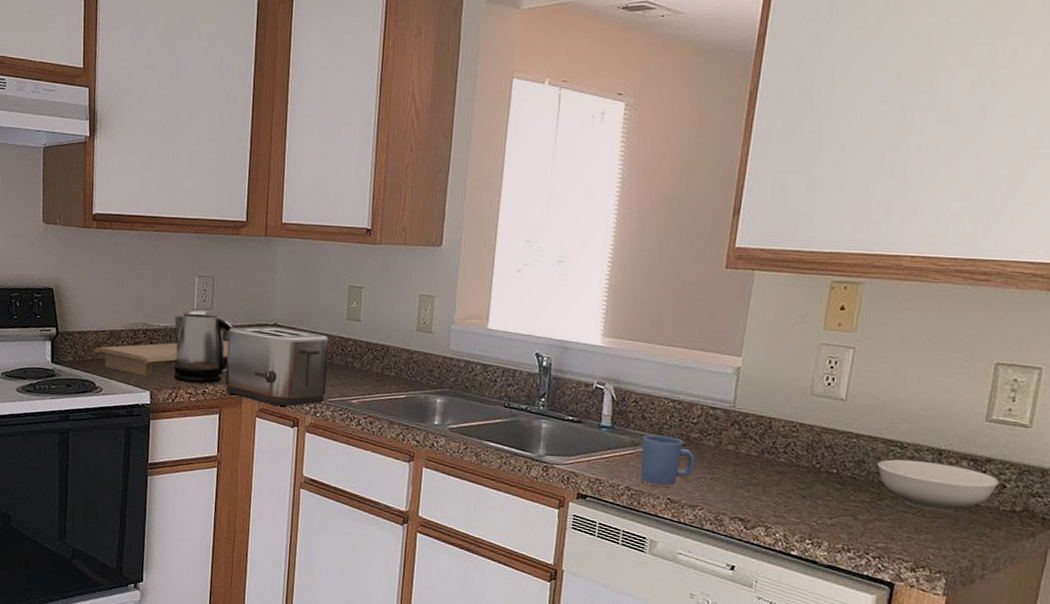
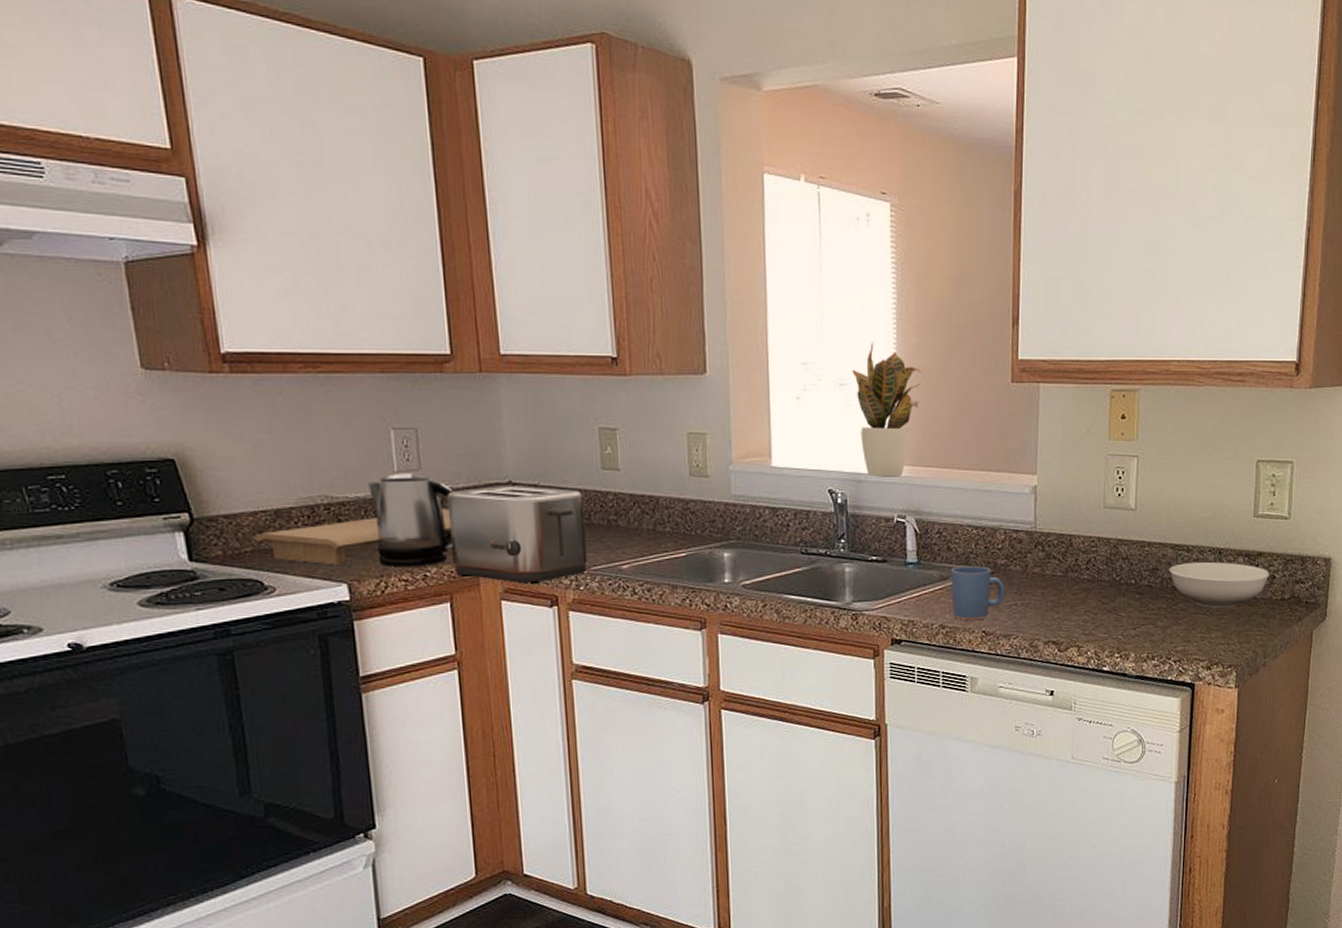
potted plant: none [570,225,638,348] -> present [852,341,923,477]

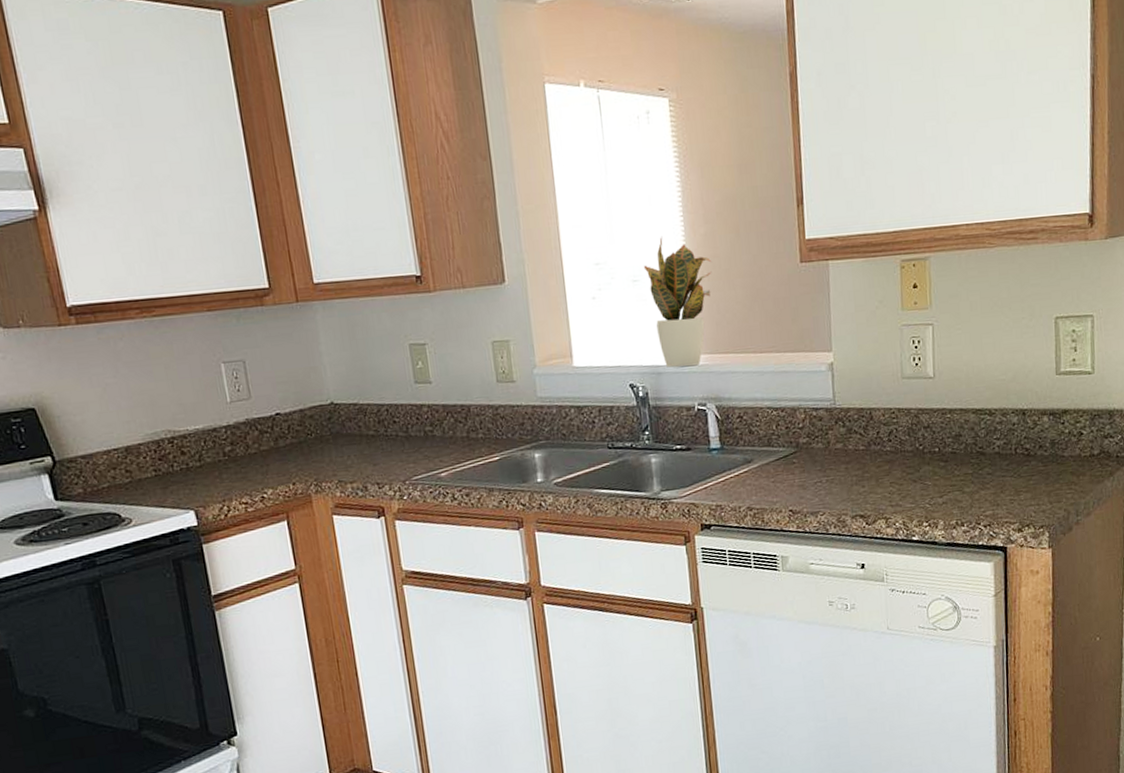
cutting board: present [255,508,451,565] -> none [110,433,283,494]
kettle: present [367,472,455,567] -> none [204,402,286,492]
toaster: present [446,486,587,585] -> none [276,405,408,499]
mug: present [951,566,1005,621] -> none [754,446,809,501]
bowl: present [1169,562,1270,608] -> none [972,422,1077,470]

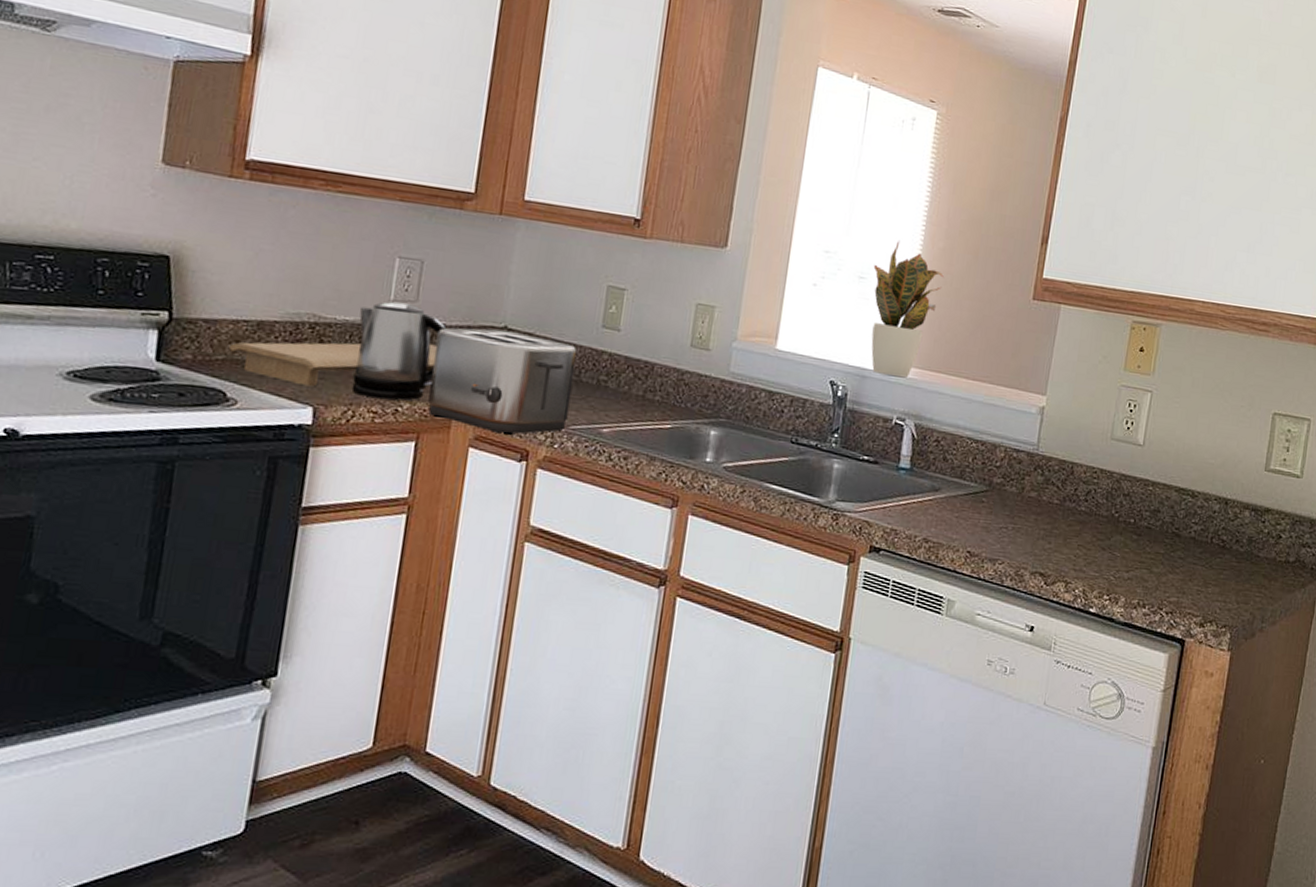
cutting board: none [110,433,283,494] -> present [229,342,437,387]
kettle: none [204,402,286,492] -> present [351,301,447,401]
toaster: none [276,405,408,499] -> present [428,327,578,435]

